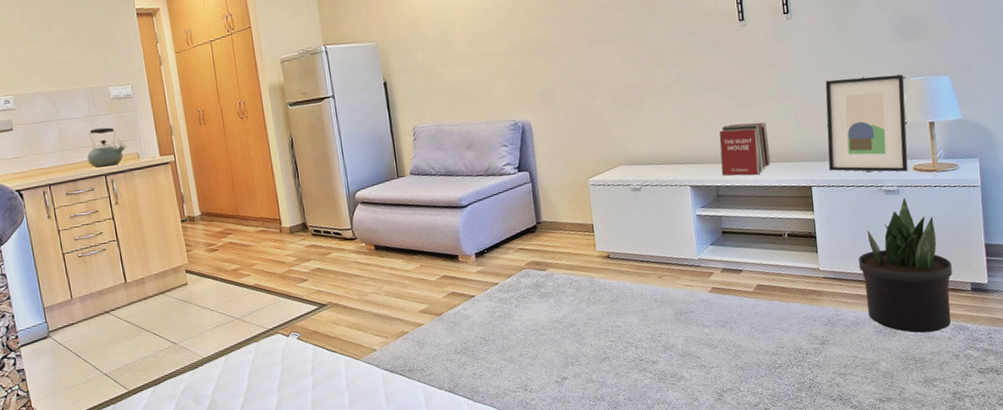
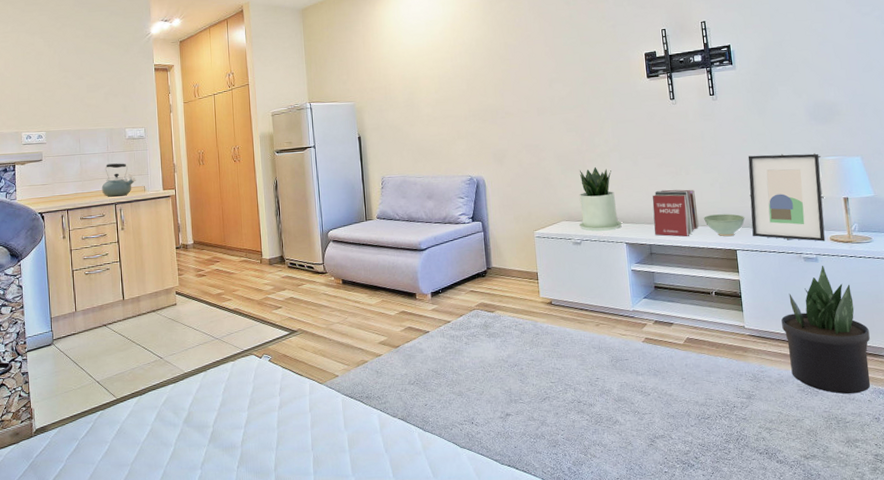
planter: none [637,103,687,175] -> present [578,167,623,231]
bowl: none [775,147,822,173] -> present [703,214,745,237]

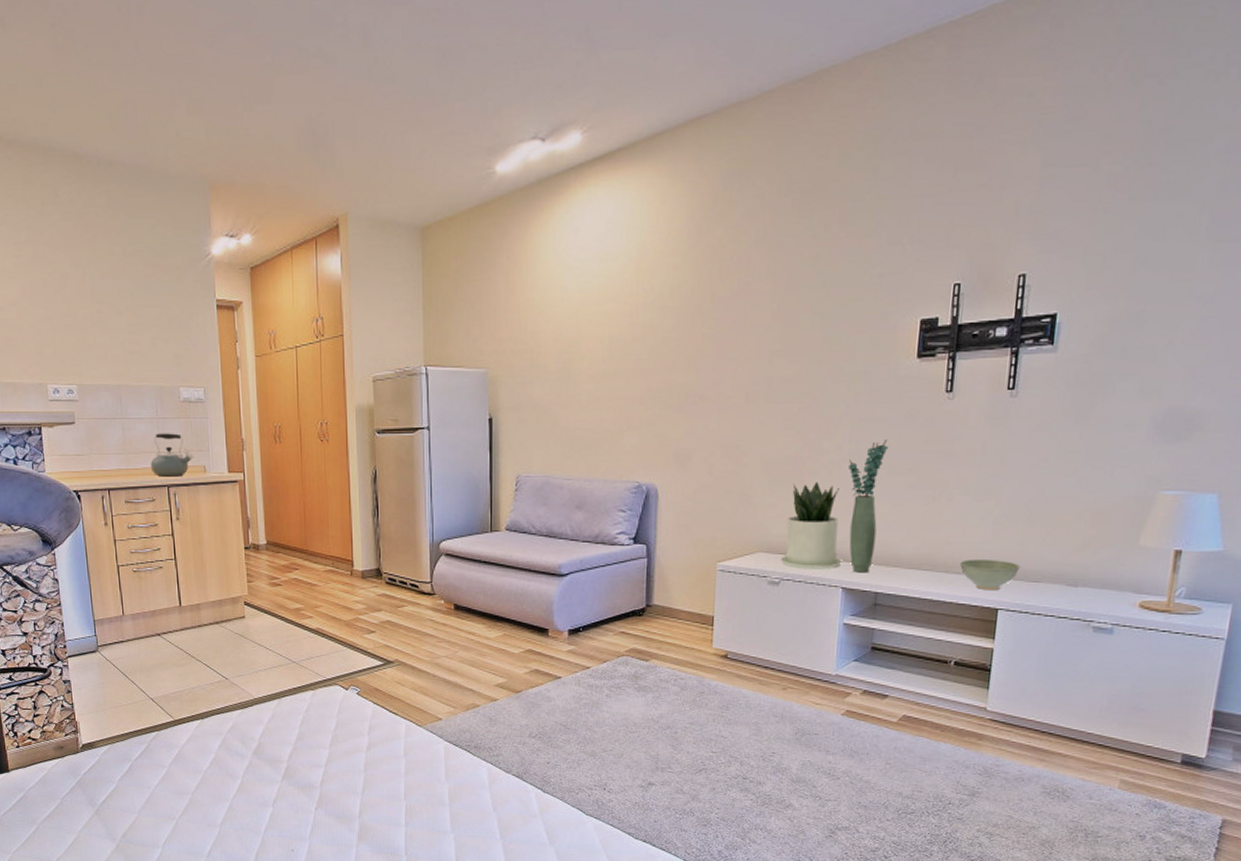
vase: none [615,134,644,231] -> present [849,439,889,573]
books: present [652,189,699,237] -> none [884,520,955,586]
picture frame: present [748,153,826,242] -> none [1026,481,1156,608]
planter: present [781,266,870,394] -> none [1038,640,1162,804]

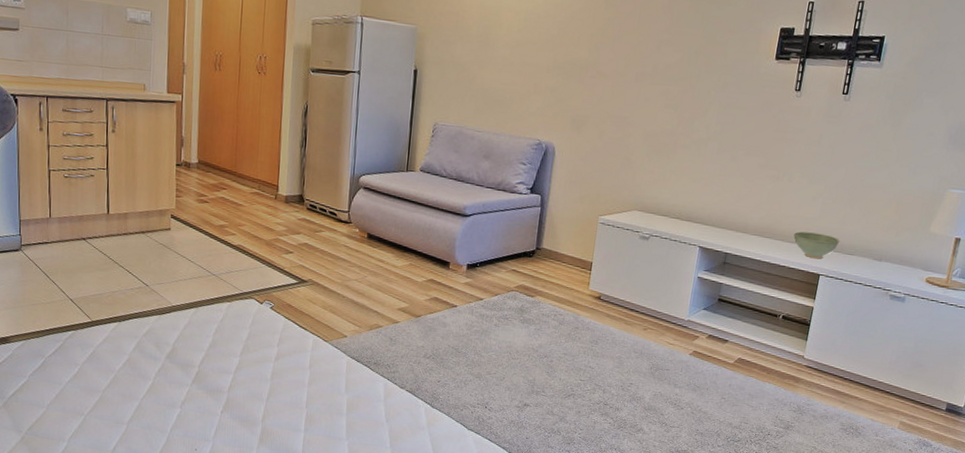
kettle: present [150,433,194,477] -> none [91,48,135,92]
planter: present [779,482,842,570] -> none [651,155,704,230]
vase: present [849,439,889,573] -> none [707,125,747,236]

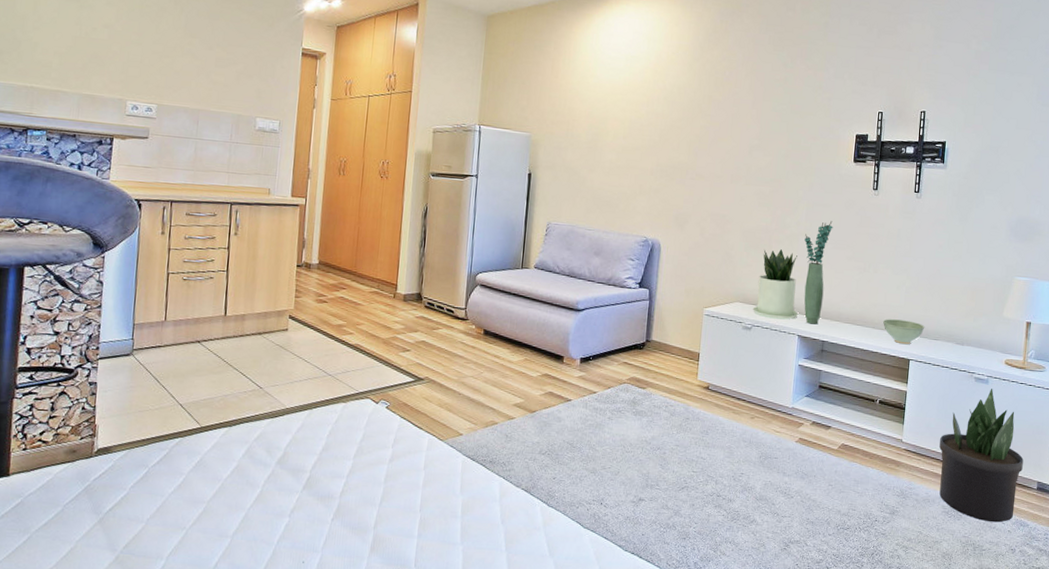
planter: none [651,155,704,230] -> present [752,249,799,320]
vase: none [707,125,747,236] -> present [804,221,833,325]
planter: none [838,307,935,442] -> present [939,389,1024,523]

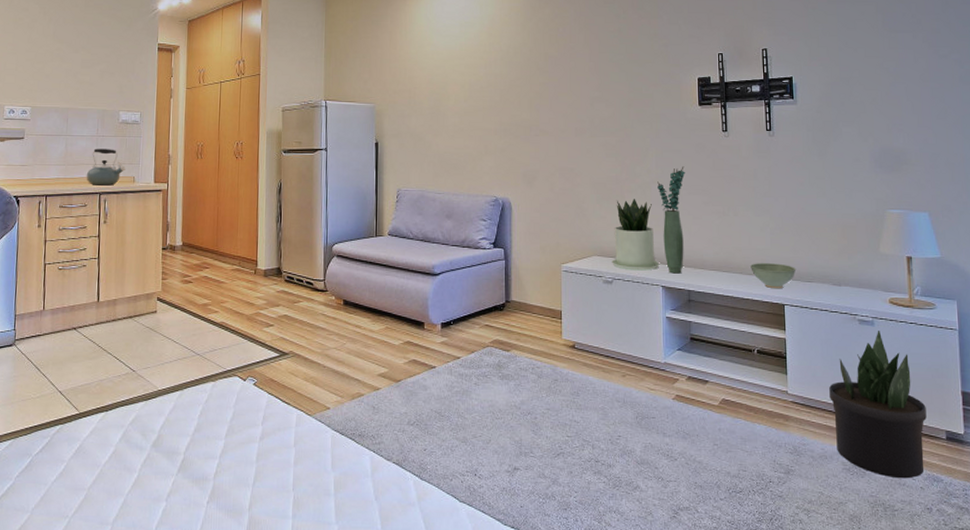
kettle: none [216,155,261,196] -> present [86,148,126,186]

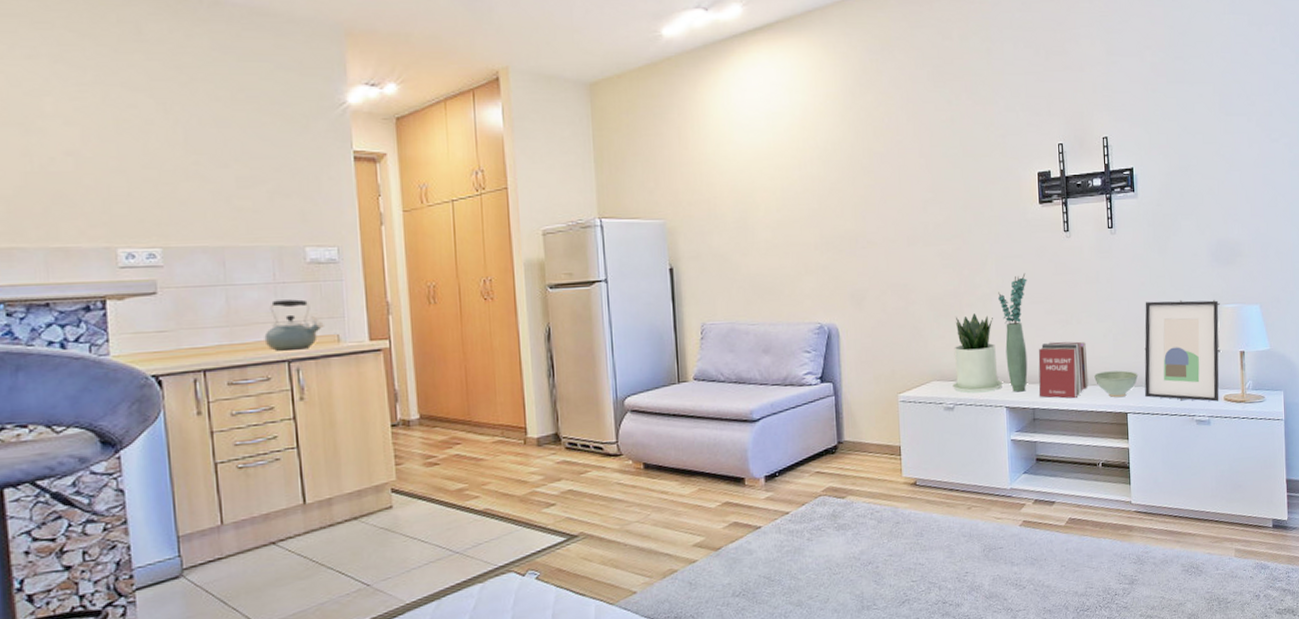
books: none [694,230,745,285] -> present [1038,341,1089,399]
picture frame: none [803,201,885,304] -> present [1144,300,1221,402]
planter: present [829,331,927,479] -> none [1170,429,1256,572]

